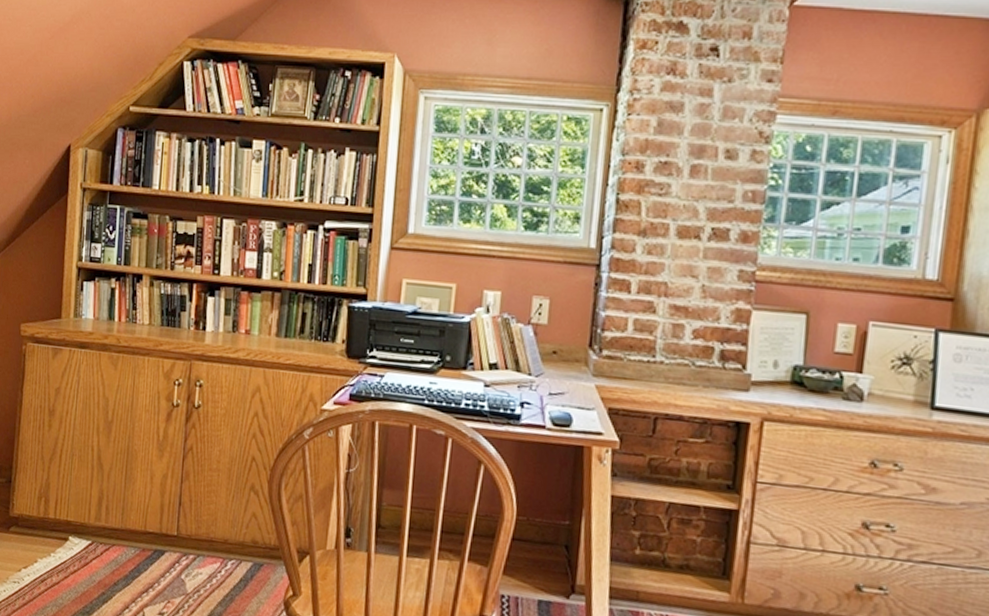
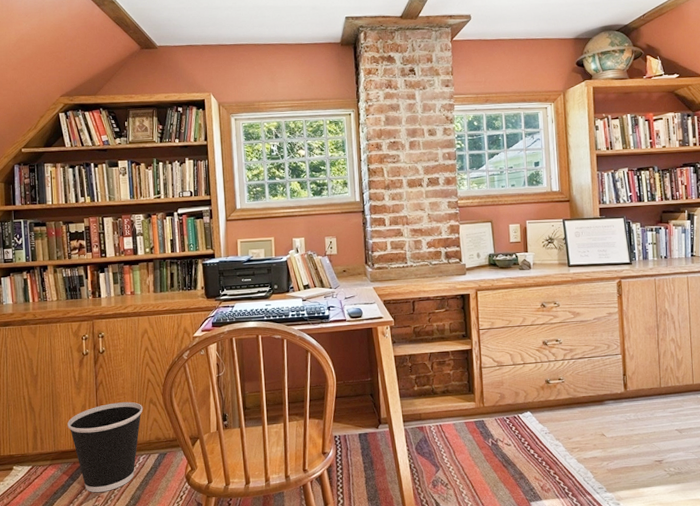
wastebasket: none [141,479,240,598] -> present [67,401,143,493]

